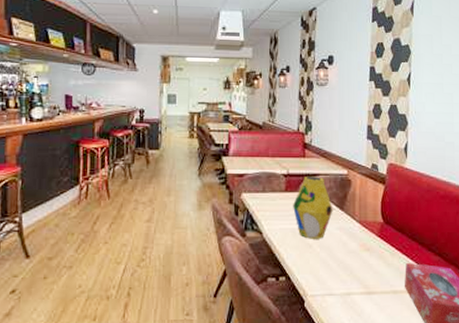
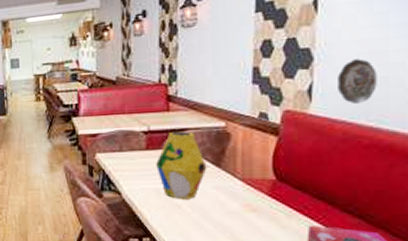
decorative plate: none [423,127,448,163] -> present [338,59,377,105]

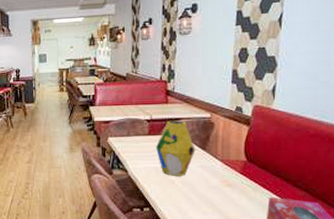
decorative plate: present [338,59,377,105] -> none [294,66,322,103]

